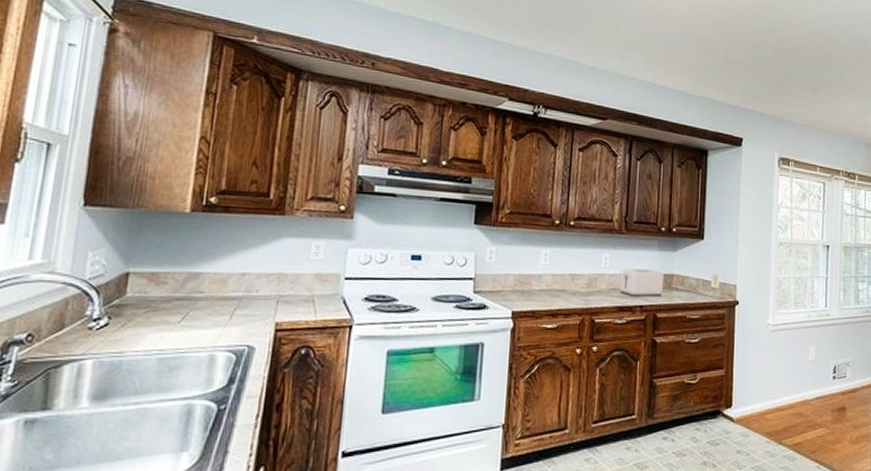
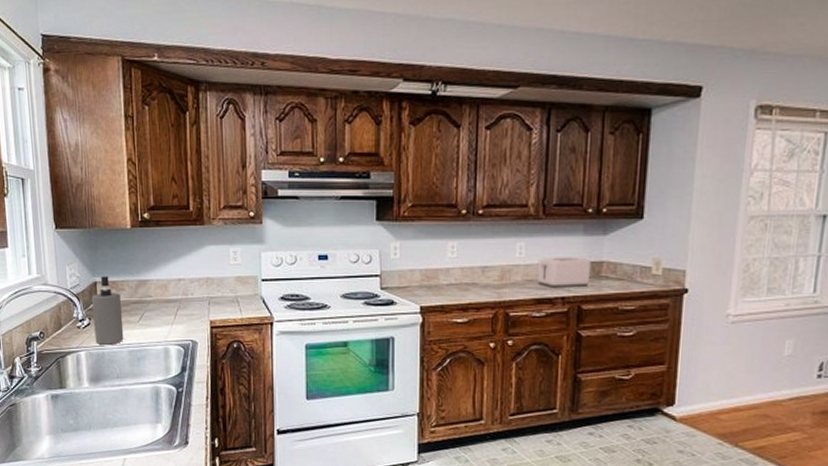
soap dispenser: none [111,266,160,351] -> present [89,276,124,345]

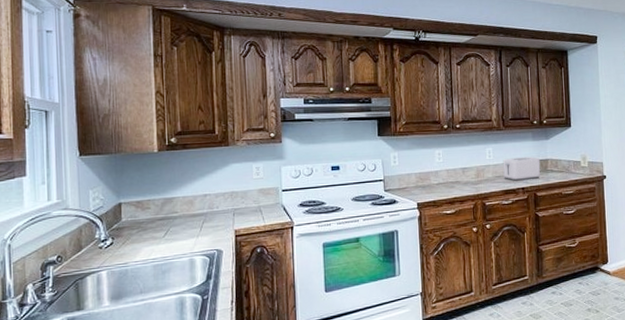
soap dispenser: present [89,276,124,345] -> none [113,197,149,262]

